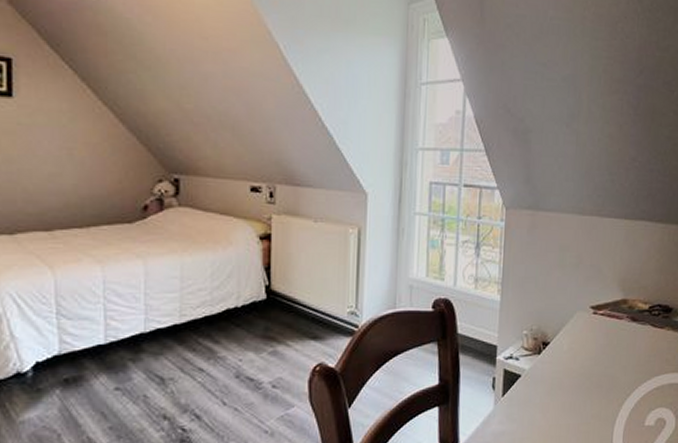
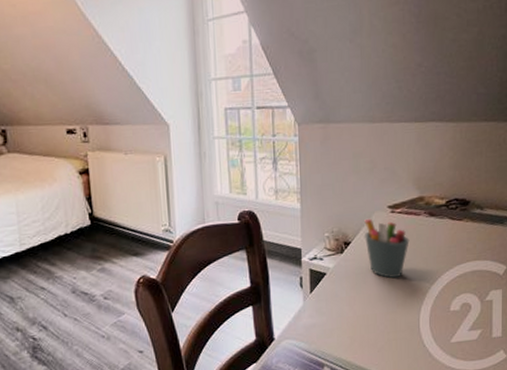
pen holder: none [564,318,610,386] -> present [364,218,410,279]

